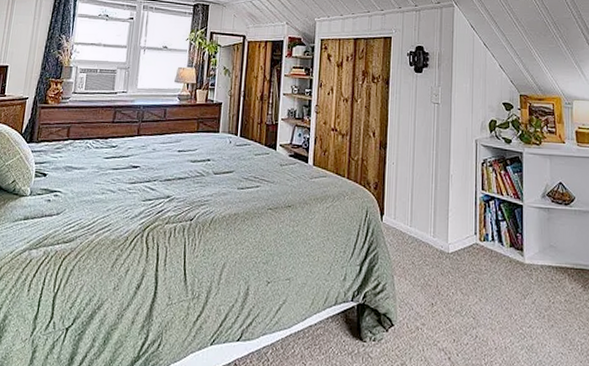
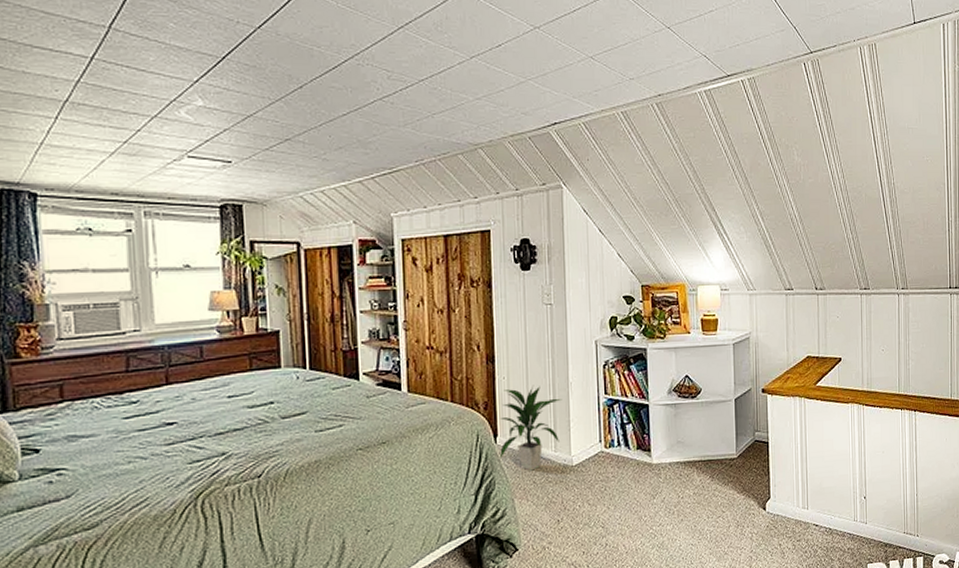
indoor plant: none [383,173,443,252] -> present [499,385,562,471]

